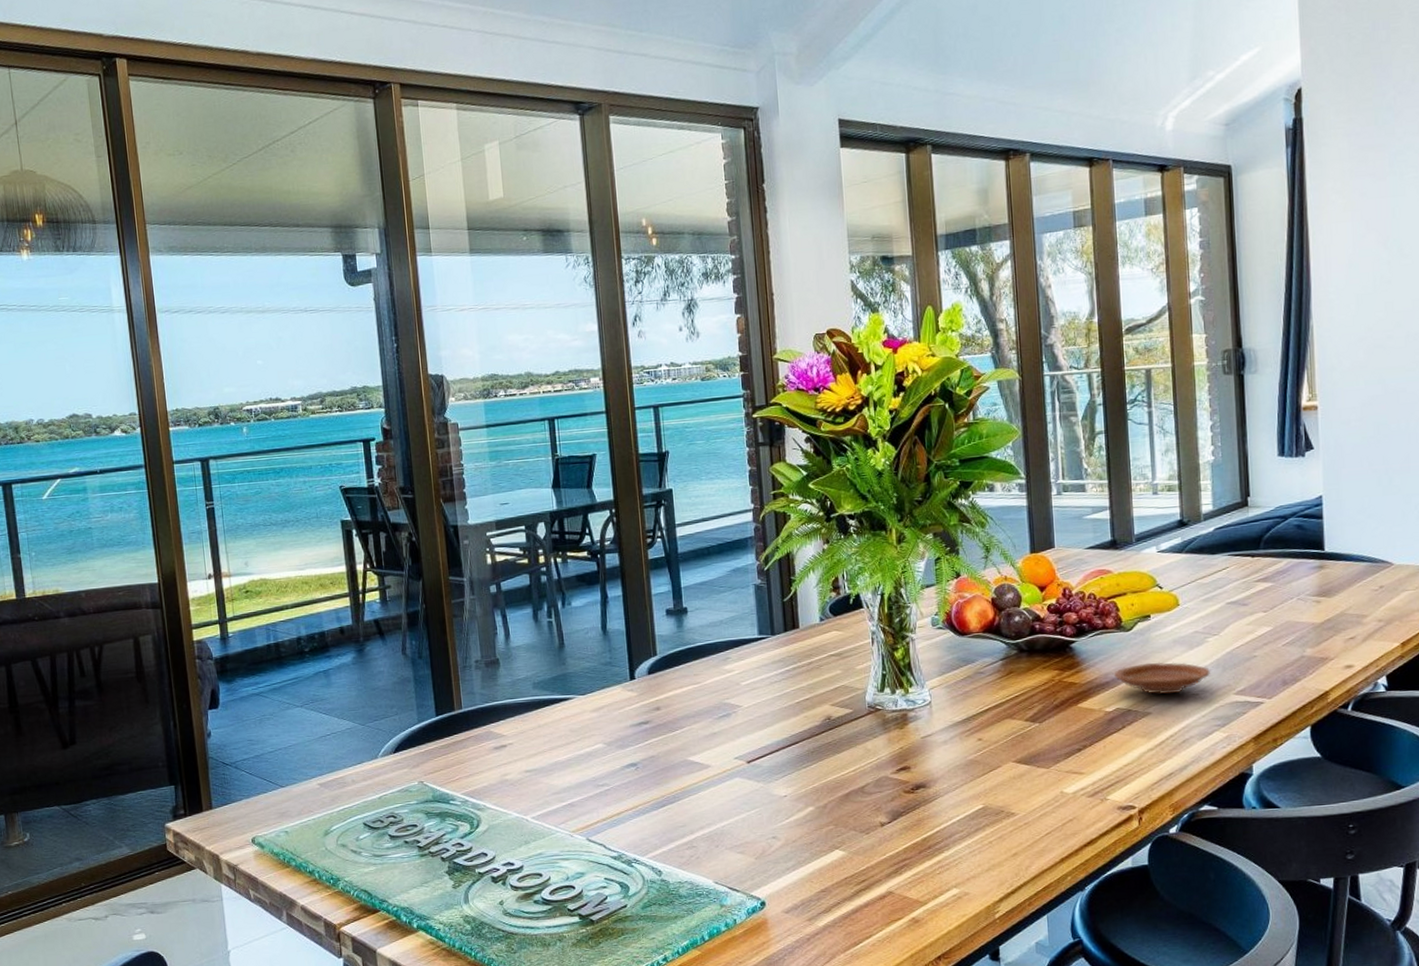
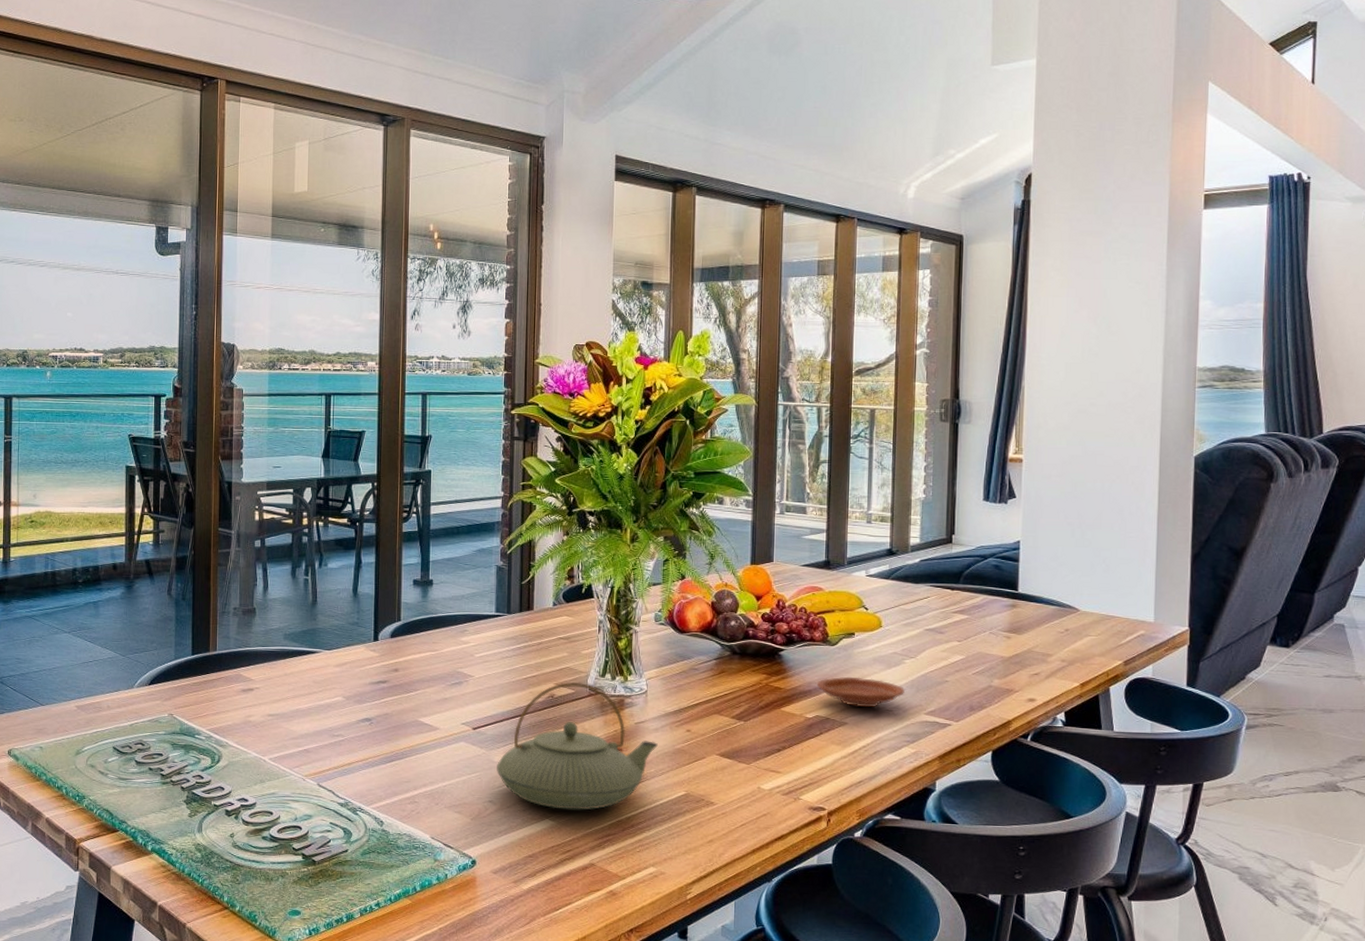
teapot: none [777,700,948,838] -> present [497,681,658,810]

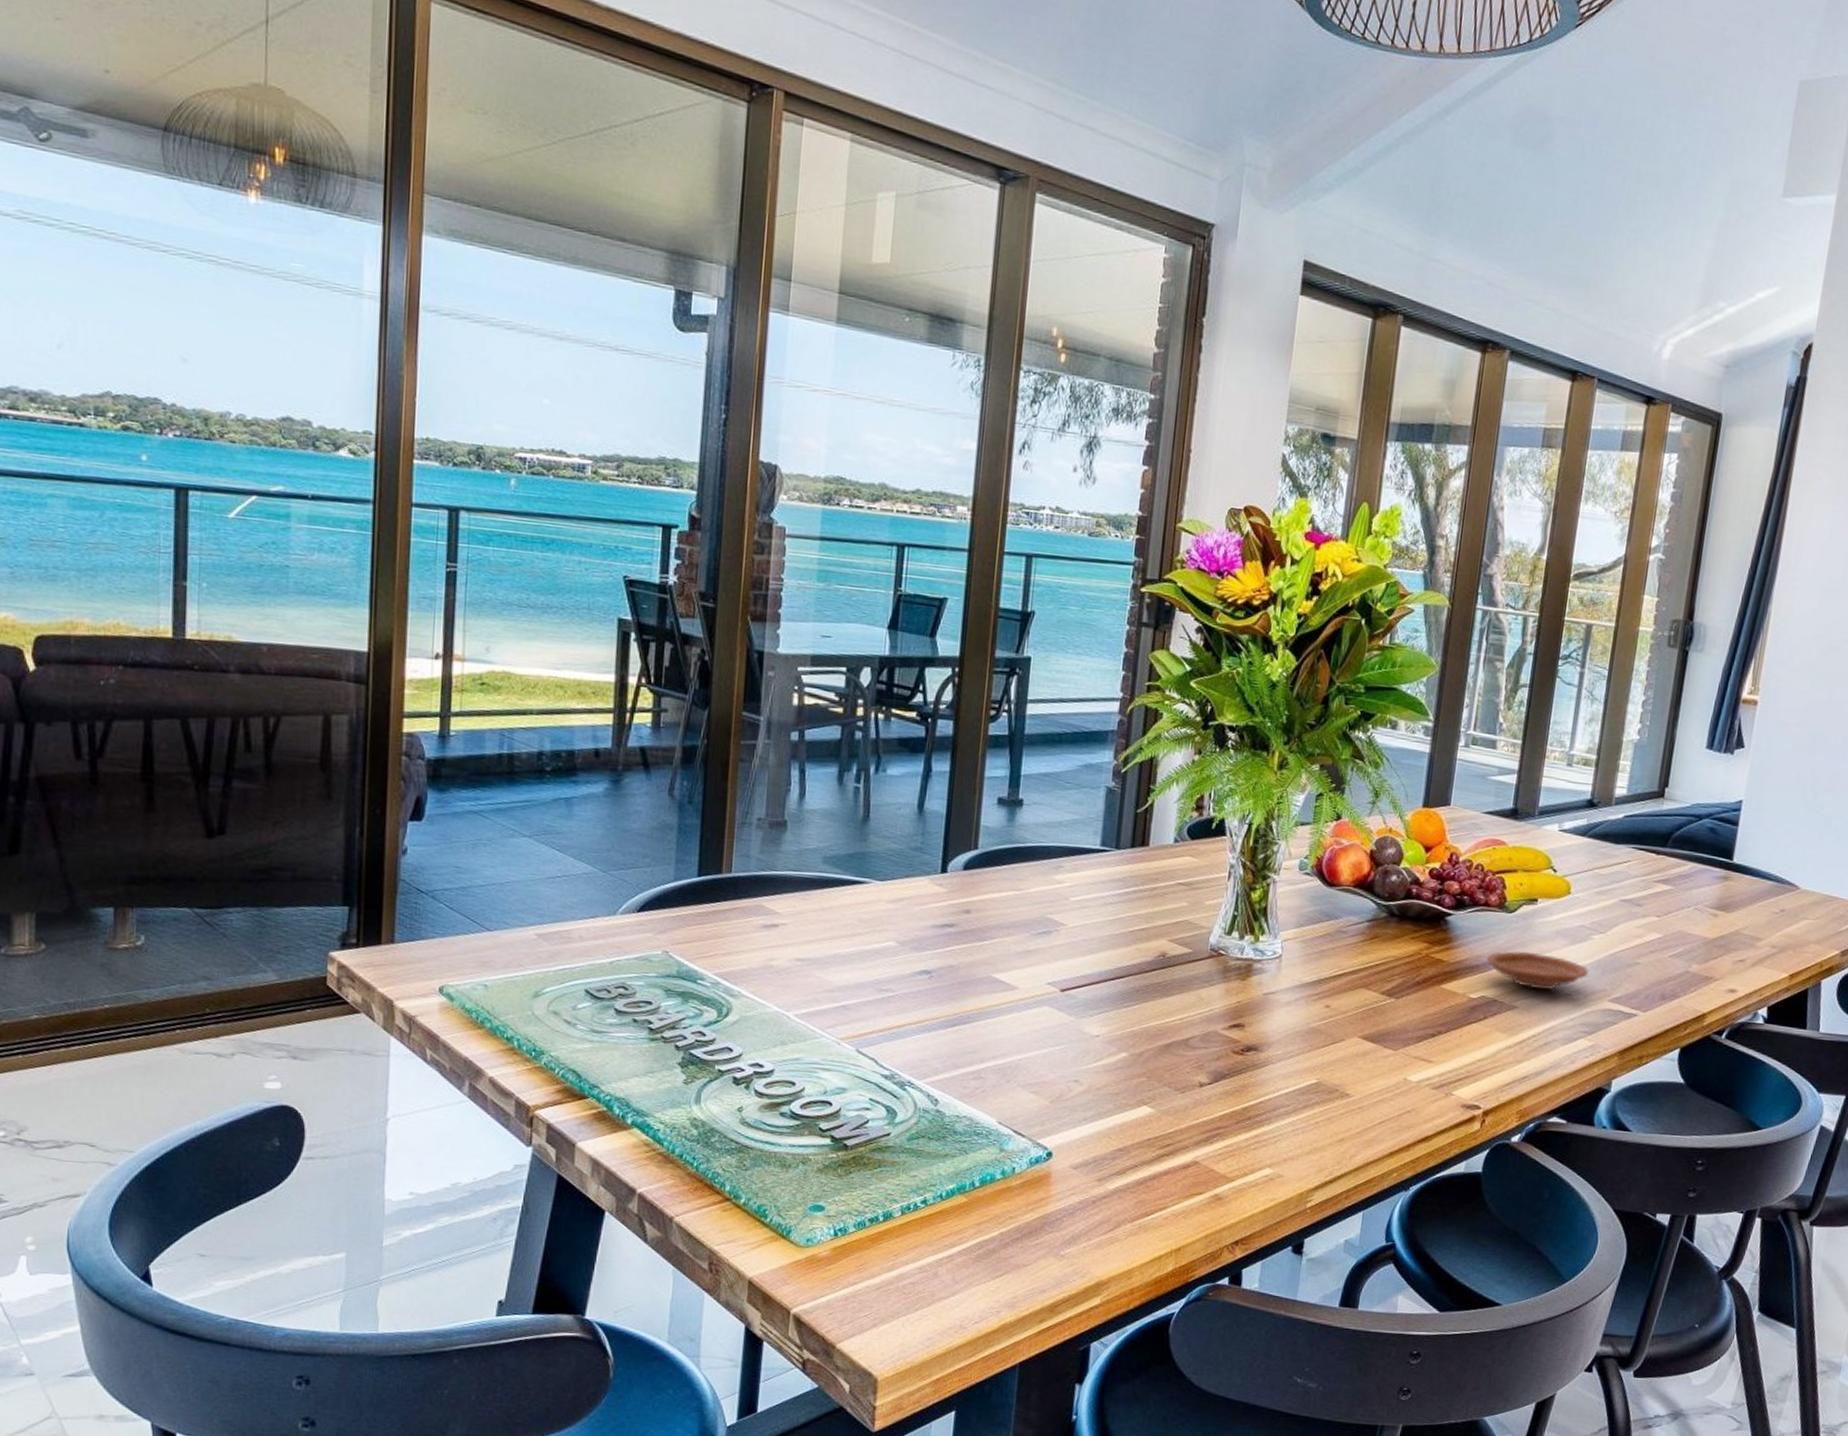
teapot: present [497,681,658,810] -> none [1087,938,1289,1097]

